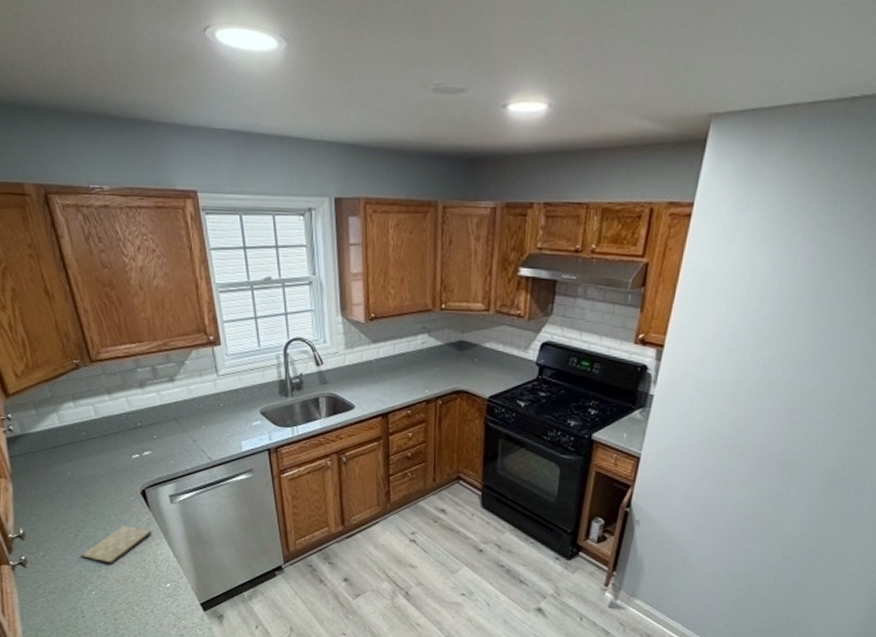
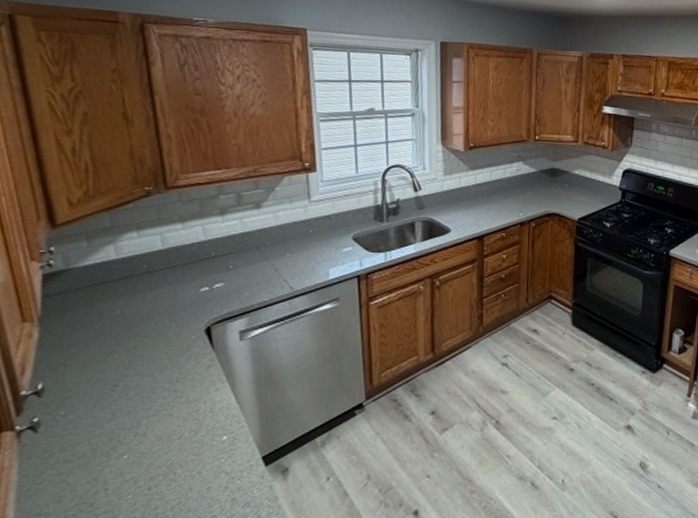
cutting board: present [81,525,152,565] -> none [116,369,213,420]

